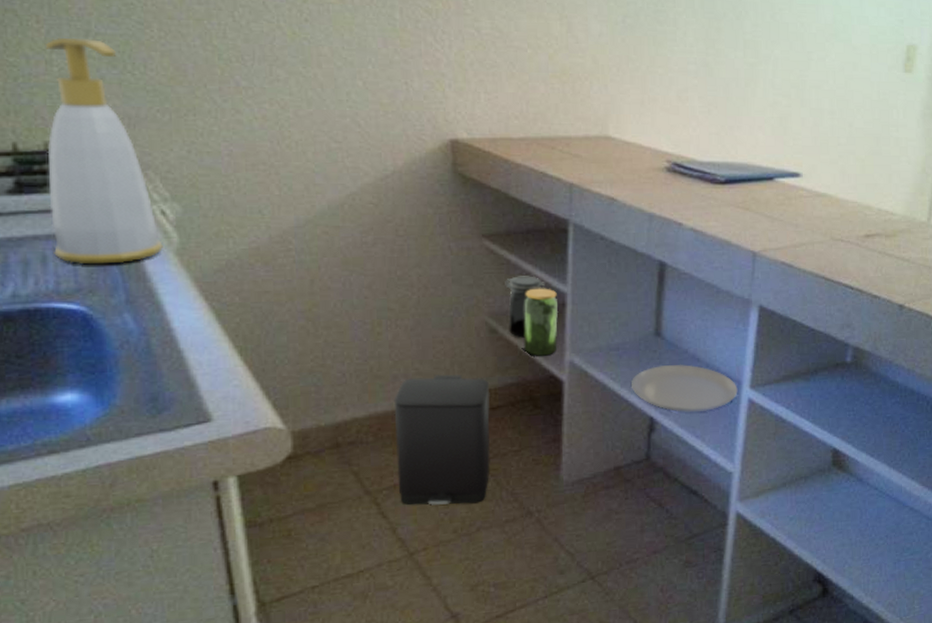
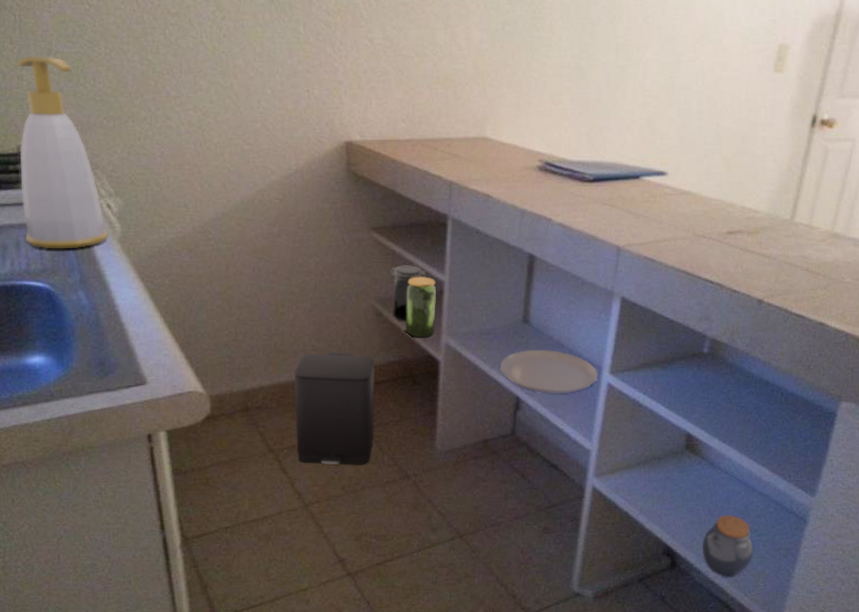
jar: none [854,533,908,601] -> present [702,515,755,577]

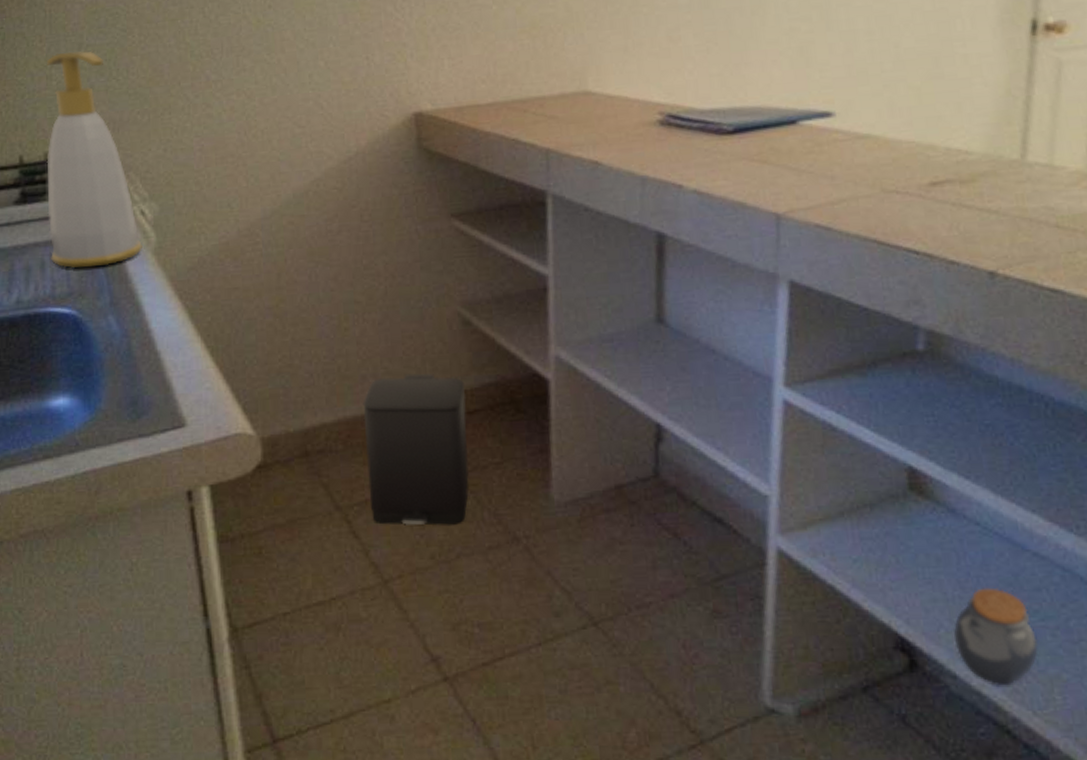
jar: present [390,265,427,321] -> none [477,257,525,330]
jar: present [405,277,436,338] -> none [499,271,540,351]
plate: present [500,350,598,394] -> none [631,358,768,418]

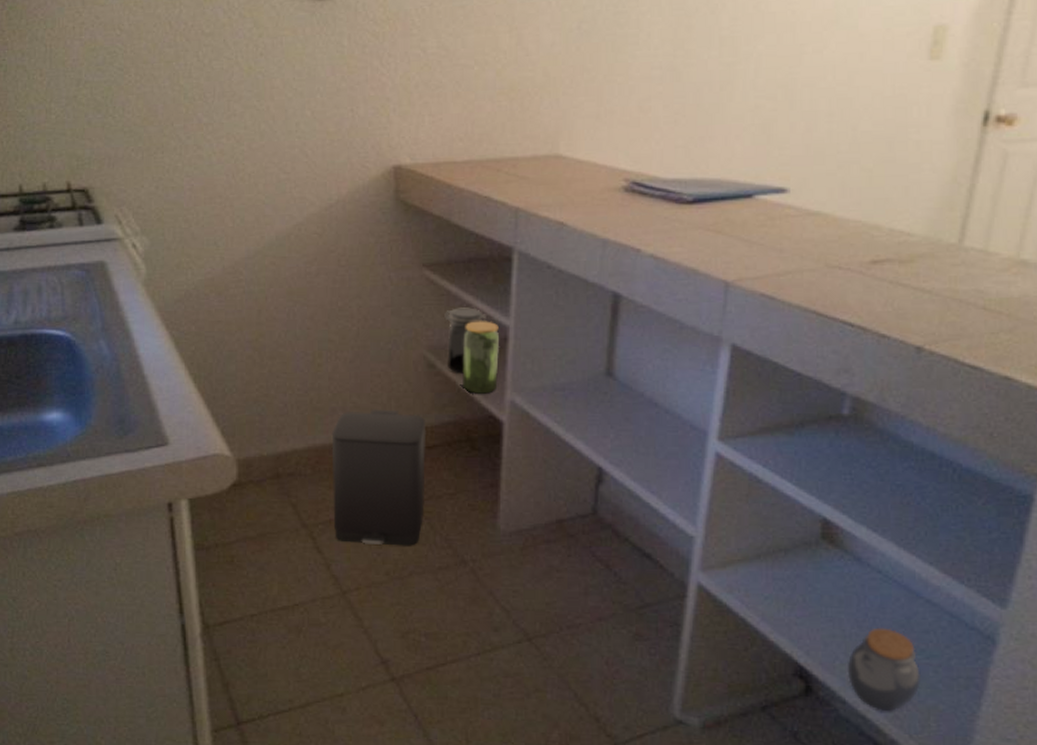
soap bottle: present [46,51,142,269] -> none [45,87,133,294]
jar: none [477,257,525,330] -> present [444,307,488,374]
jar: none [499,271,540,351] -> present [462,321,499,394]

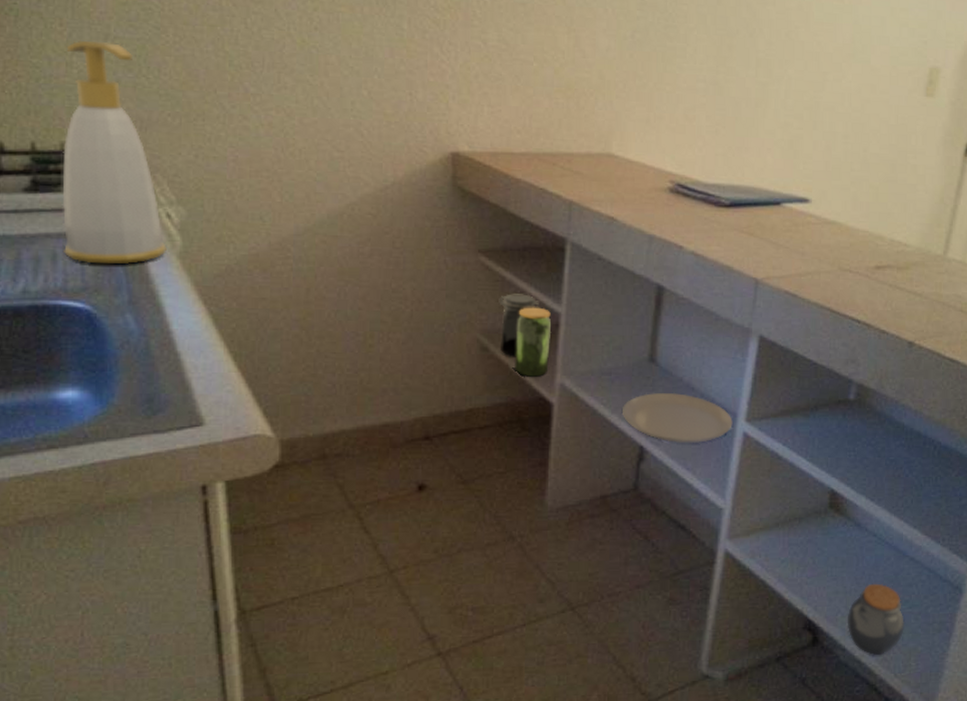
soap bottle: none [45,87,133,294] -> present [62,41,167,265]
pedal bin: present [331,409,427,546] -> none [381,390,479,524]
plate: none [578,410,703,465] -> present [623,393,733,444]

